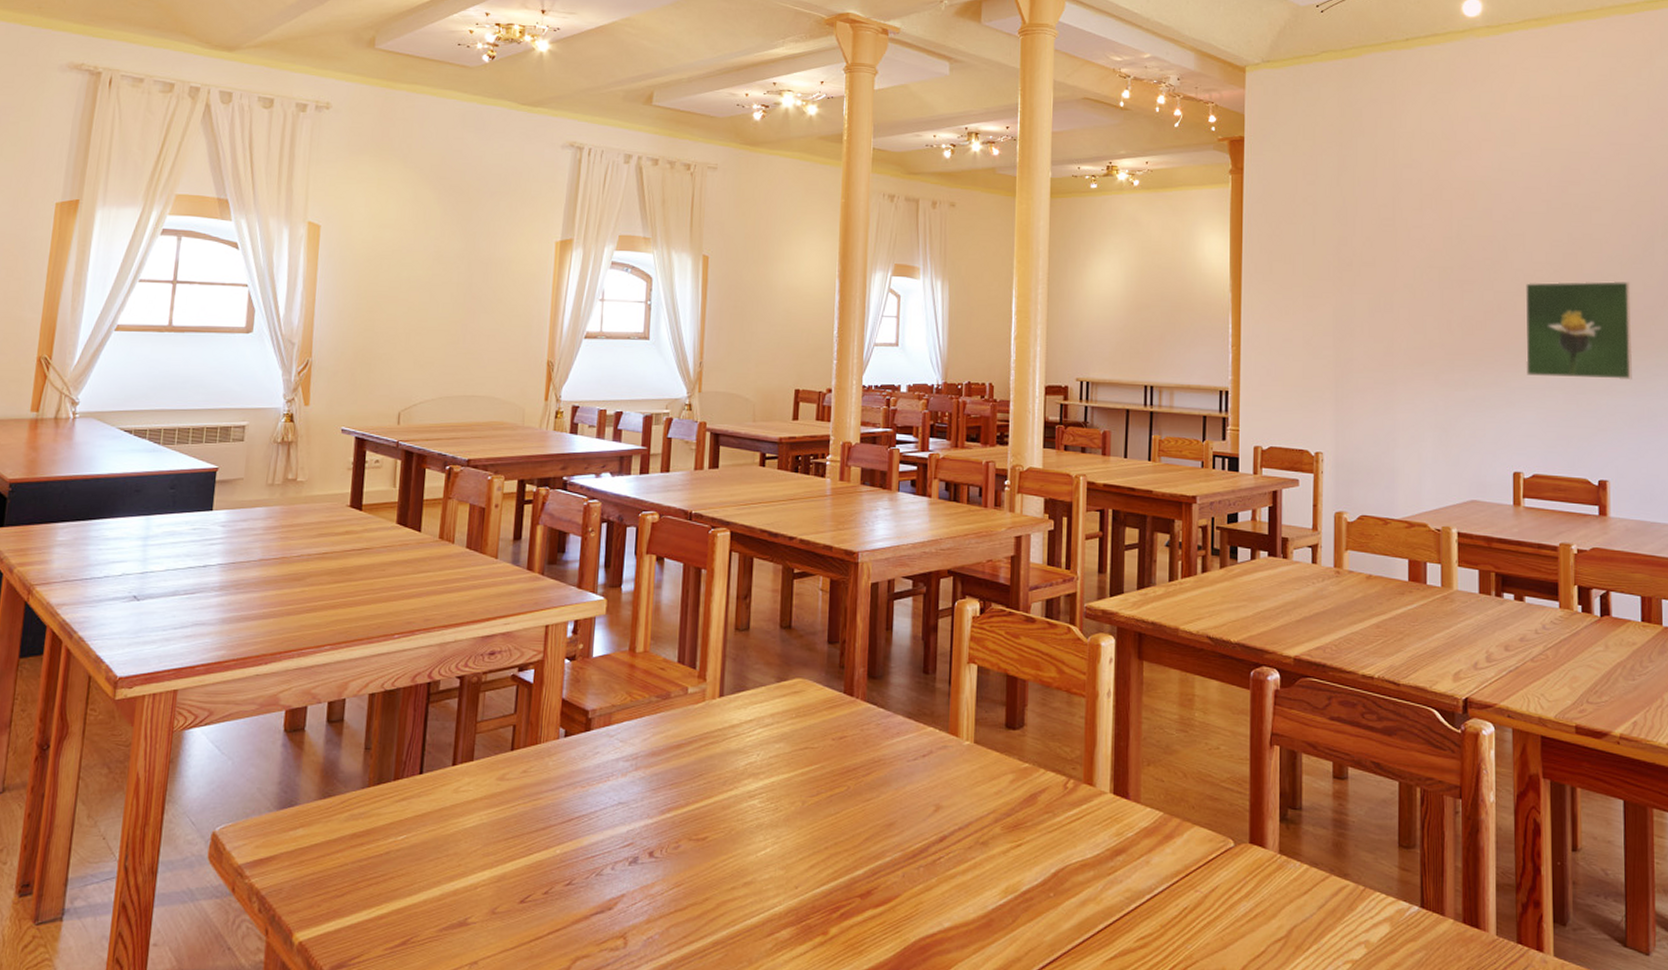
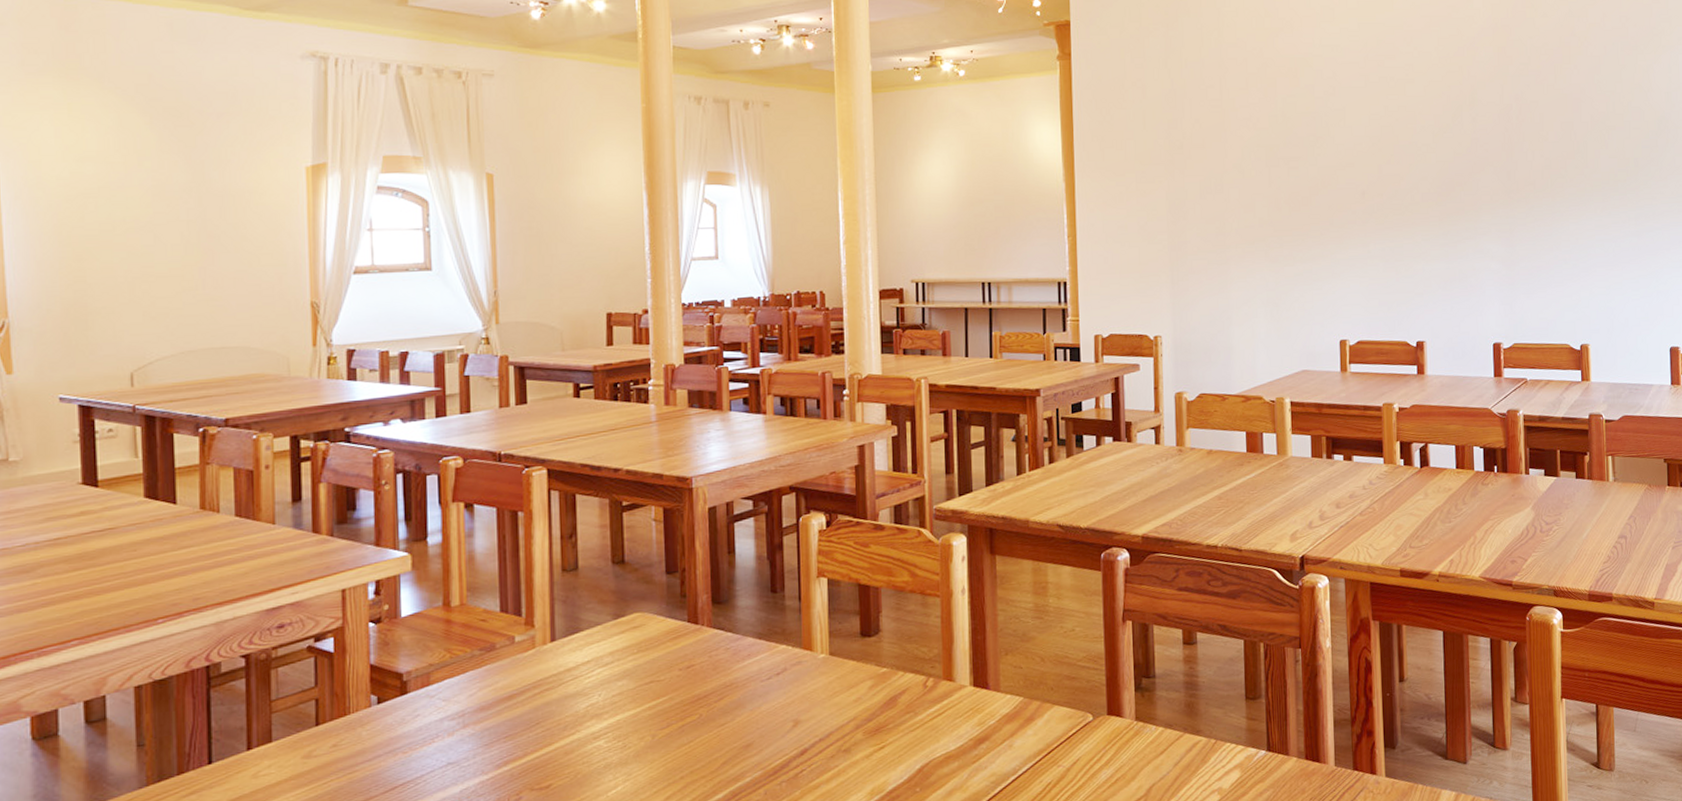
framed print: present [1525,280,1633,381] -> none [1346,150,1445,247]

